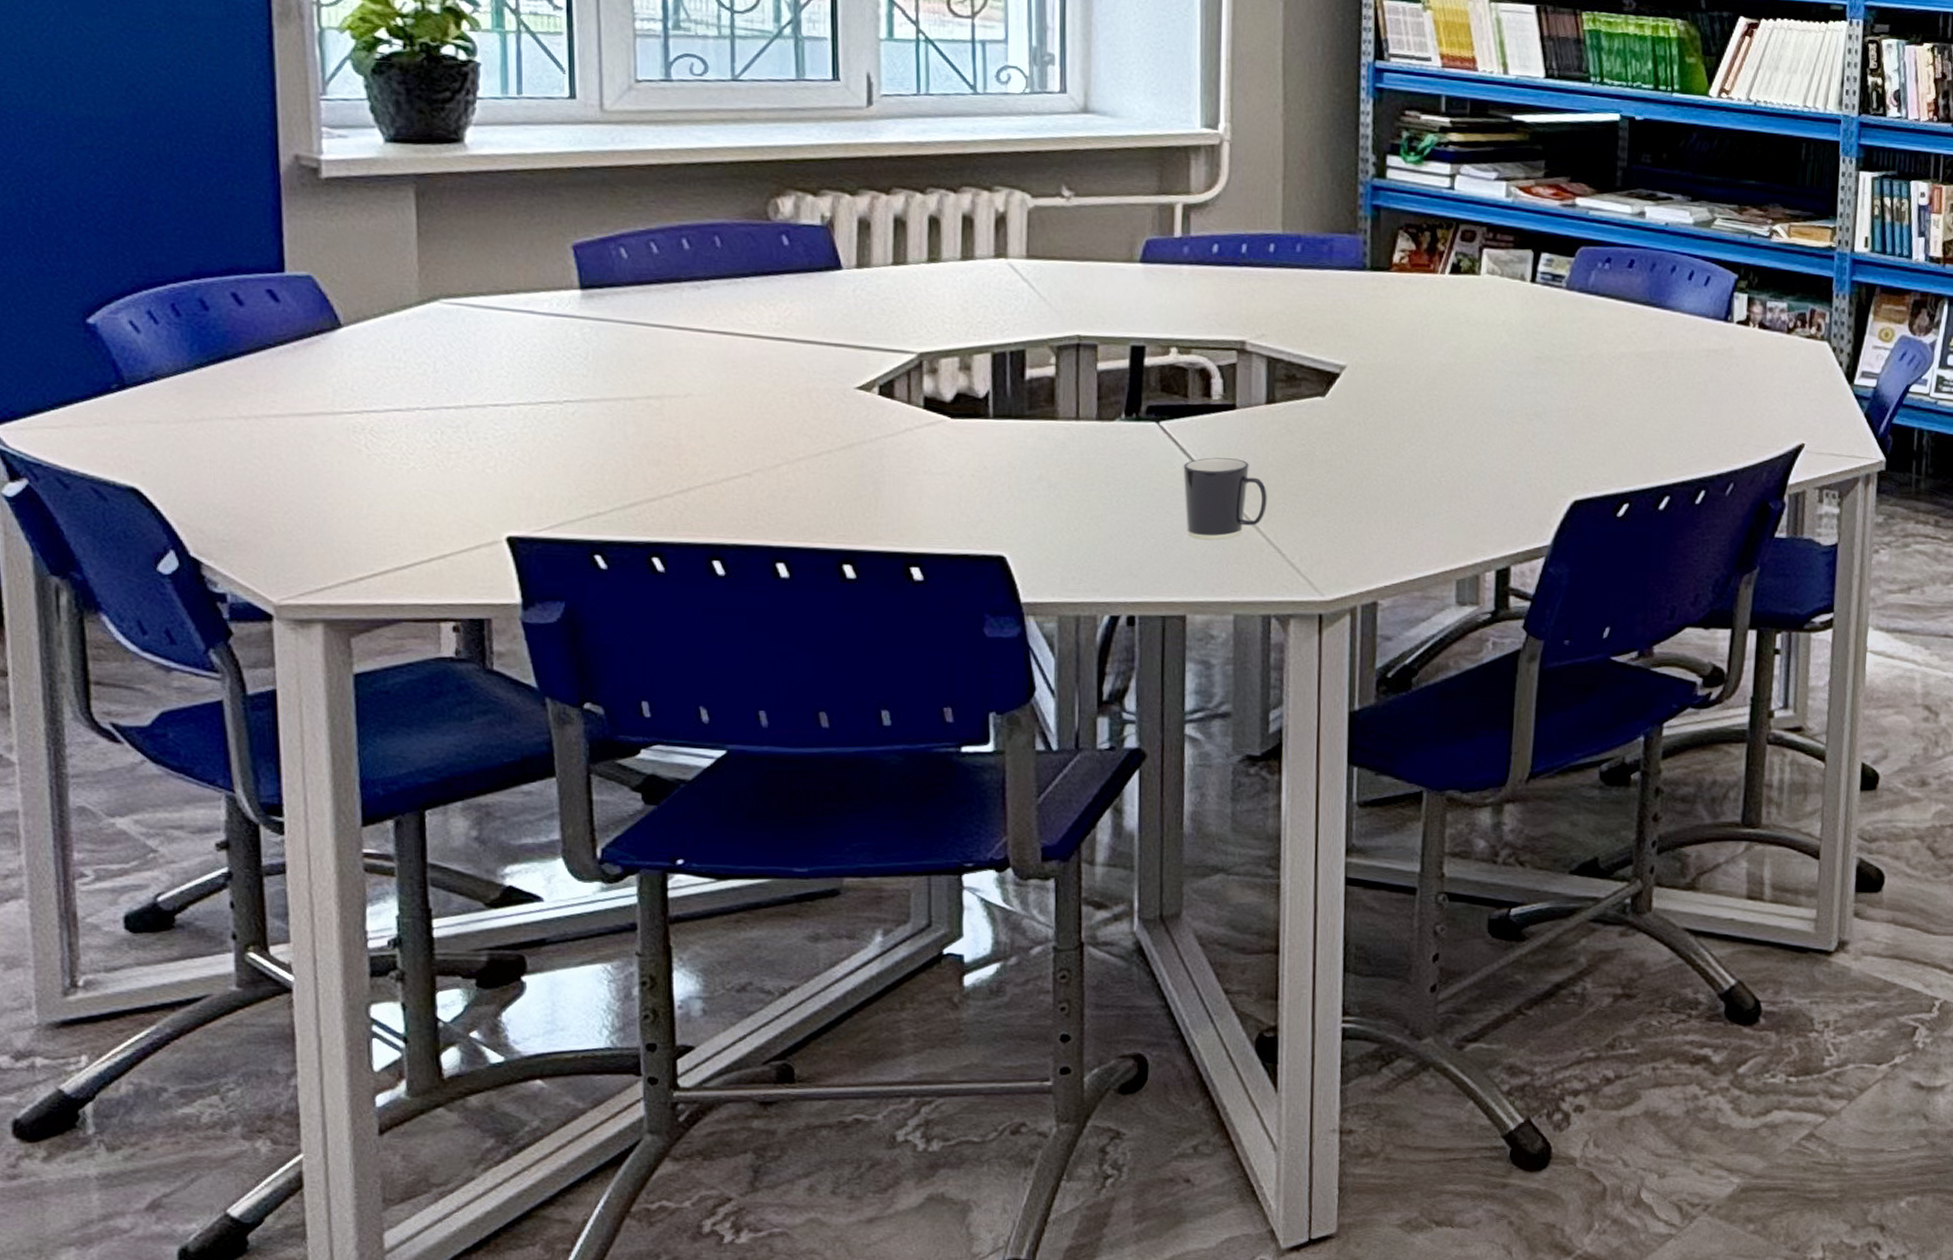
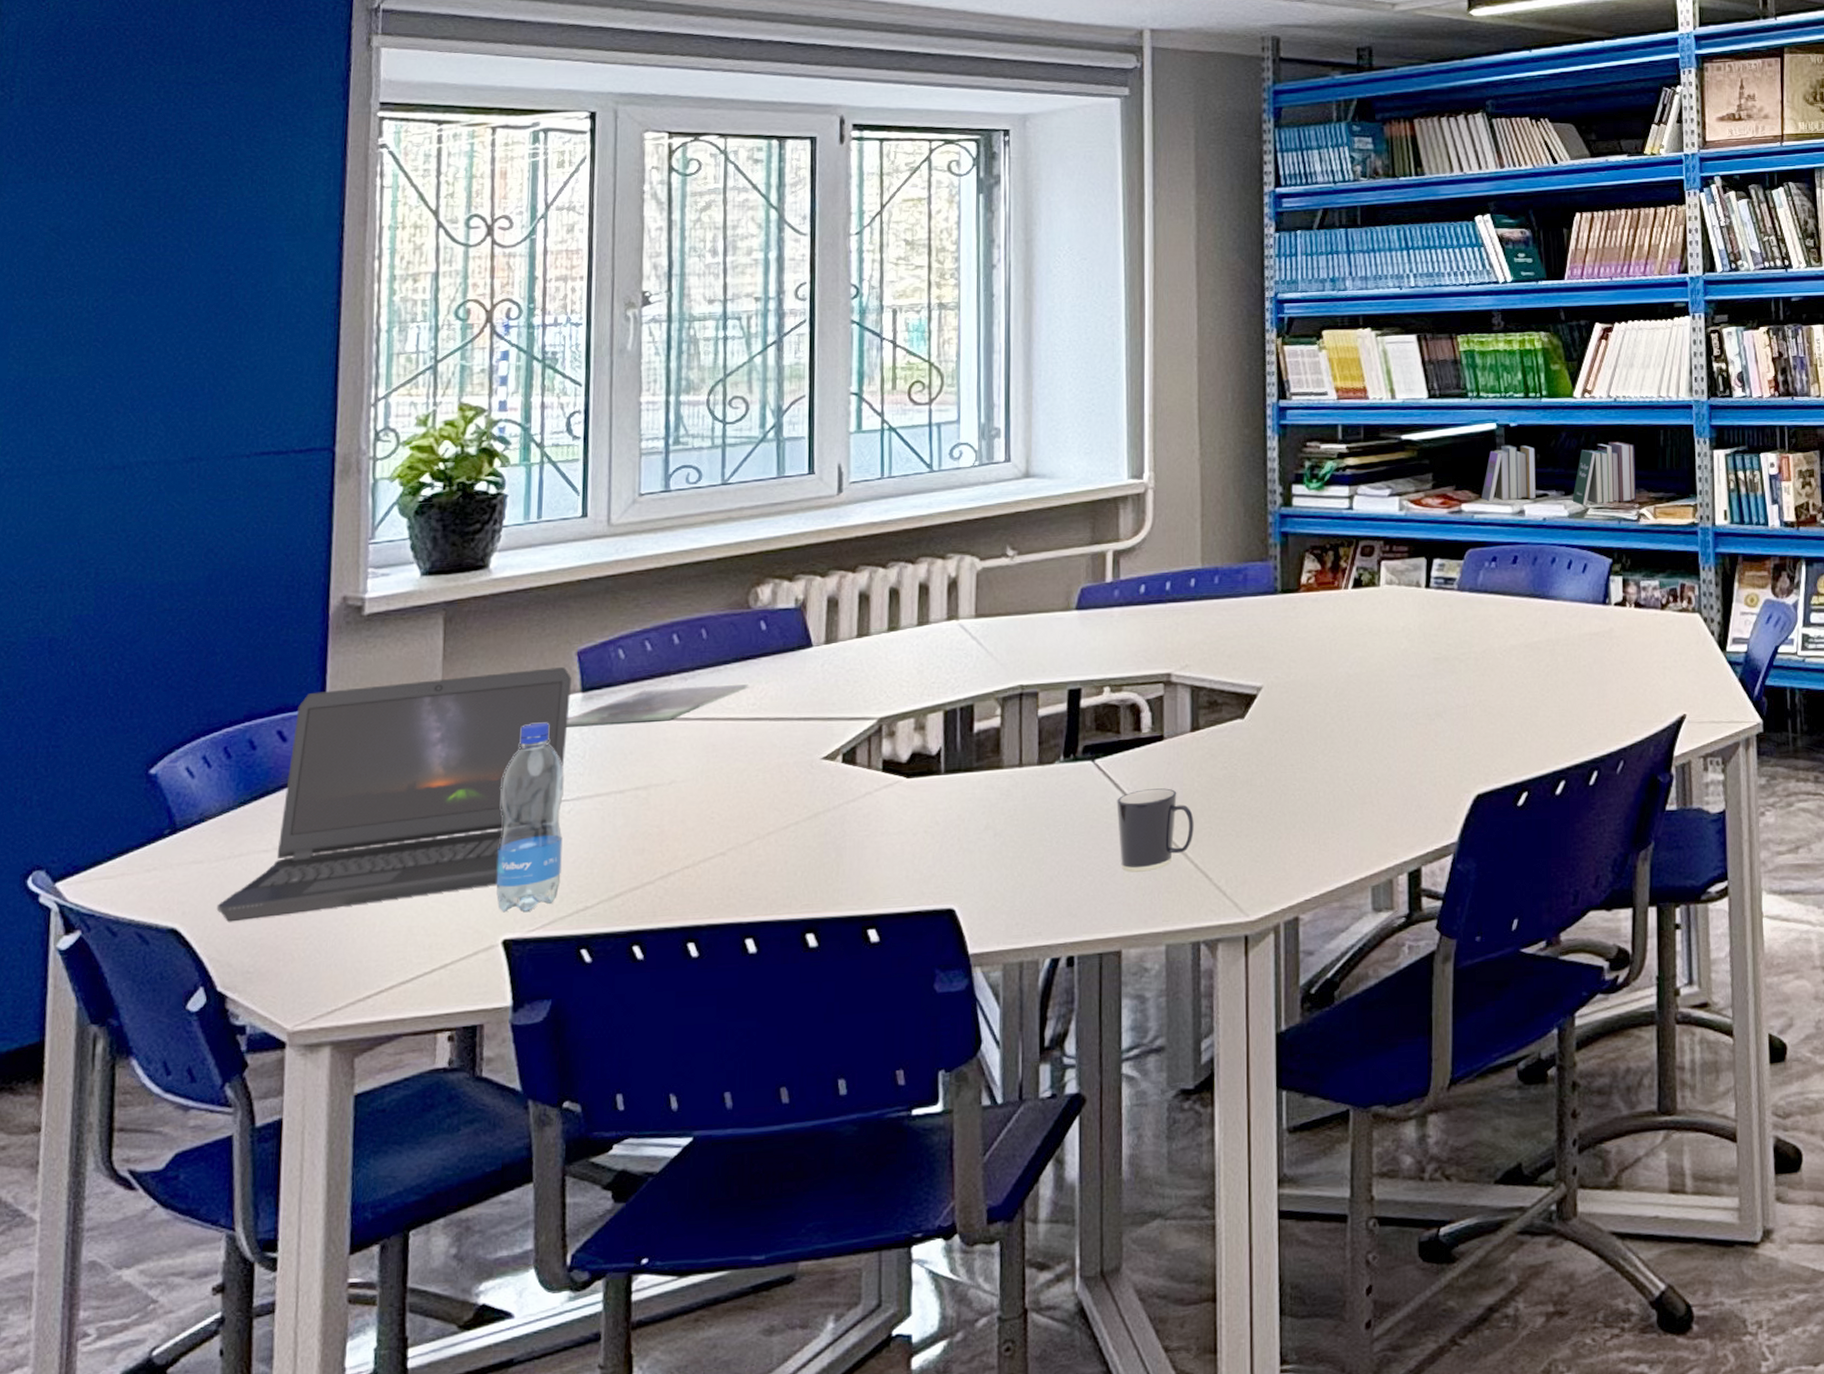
laptop computer: none [180,255,569,488] -> present [216,667,573,922]
bottle: none [494,316,568,511] -> present [496,722,564,913]
magazine: none [565,294,770,330] -> present [567,684,748,726]
books: none [1599,139,1662,201] -> present [1482,445,1536,502]
books: none [1699,149,1773,217] -> present [1572,441,1636,506]

